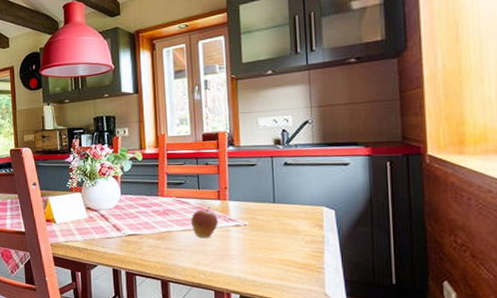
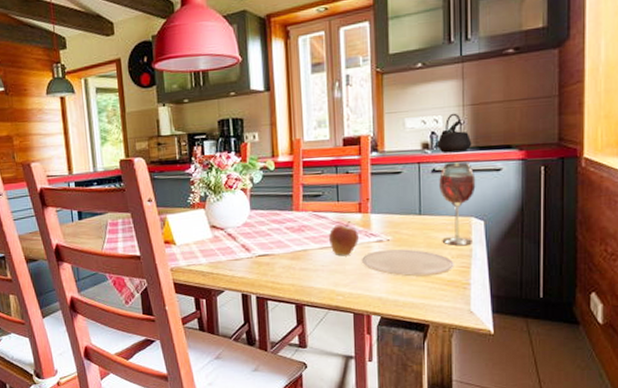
plate: none [220,234,308,259] -> present [361,249,454,277]
kettle: none [288,113,321,149] -> present [437,113,472,153]
wineglass: none [291,156,326,232] -> present [439,161,476,245]

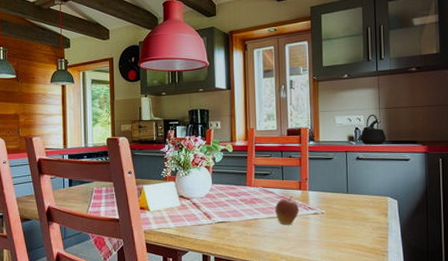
plate: present [361,249,454,277] -> none [300,221,375,244]
wineglass: present [439,161,476,245] -> none [362,152,390,219]

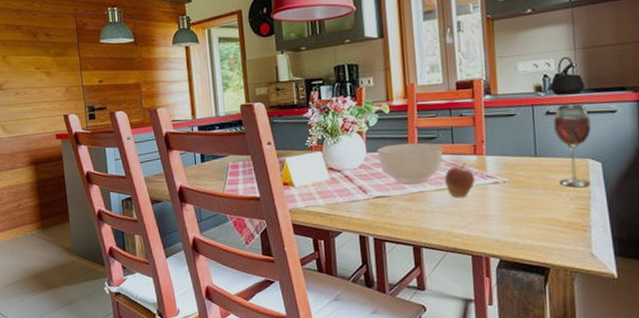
bowl: none [221,177,275,213] -> present [376,142,443,185]
wineglass: none [362,152,390,219] -> present [553,104,591,187]

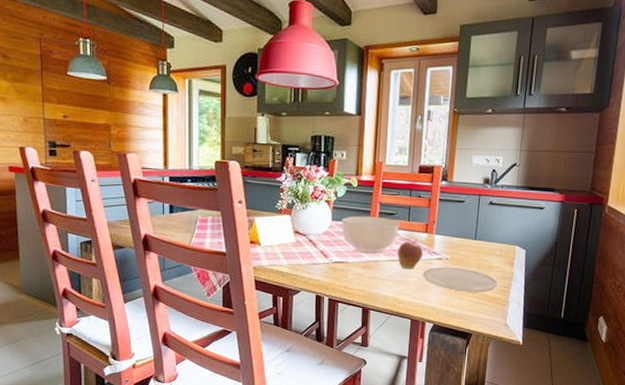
plate: none [477,191,573,219] -> present [422,267,498,293]
kettle: present [550,56,586,96] -> none [496,156,524,190]
wineglass: present [553,104,591,187] -> none [490,198,524,269]

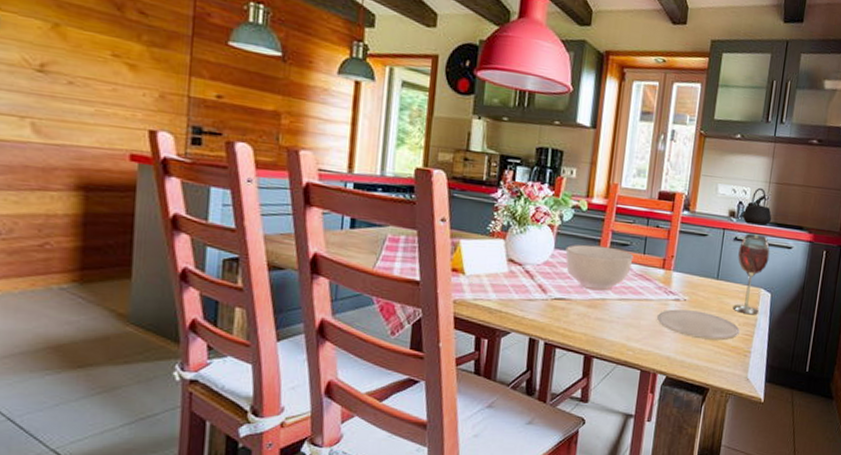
fruit: present [397,239,423,268] -> none [629,276,658,310]
wineglass: none [490,198,524,269] -> present [733,233,770,314]
kettle: none [496,156,524,190] -> present [742,187,772,226]

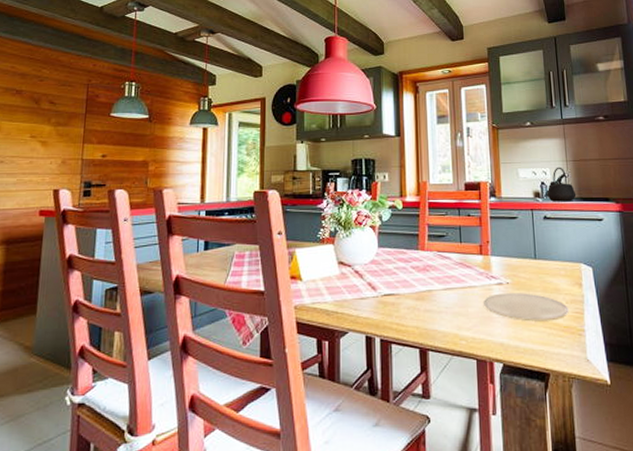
bowl: present [565,244,634,291] -> none [388,240,452,283]
wineglass: present [733,233,770,314] -> none [550,211,584,290]

